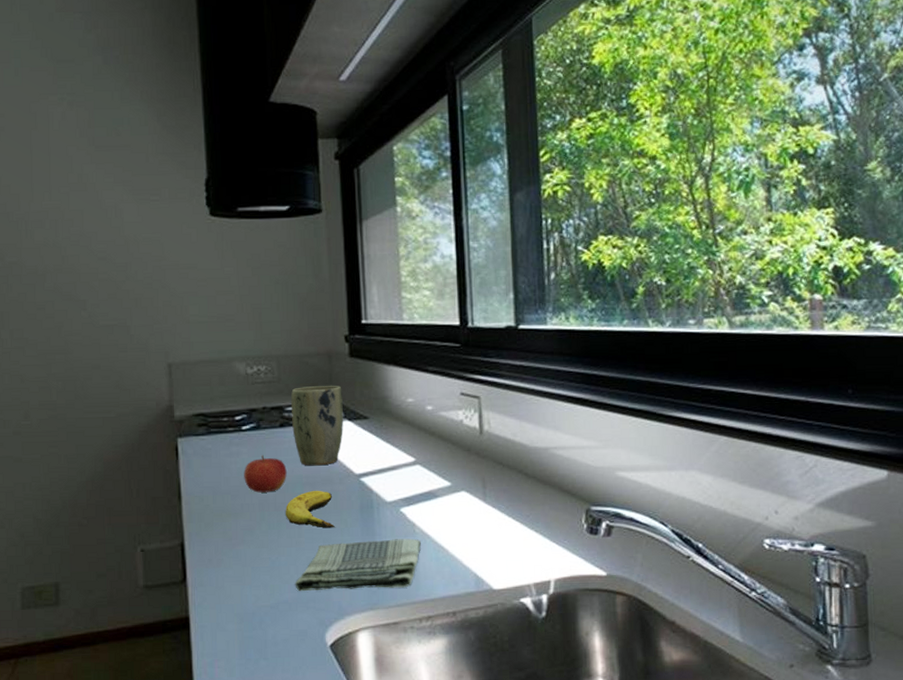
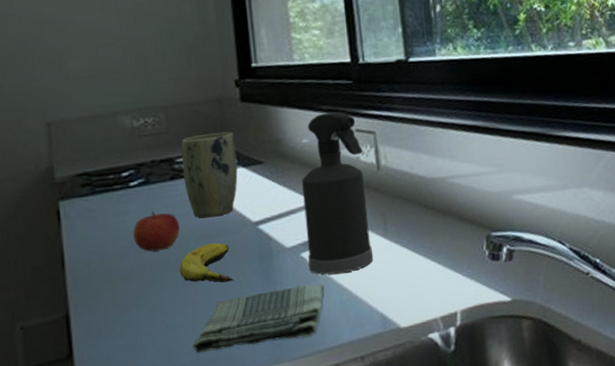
spray bottle: none [405,373,470,532] -> present [302,111,373,275]

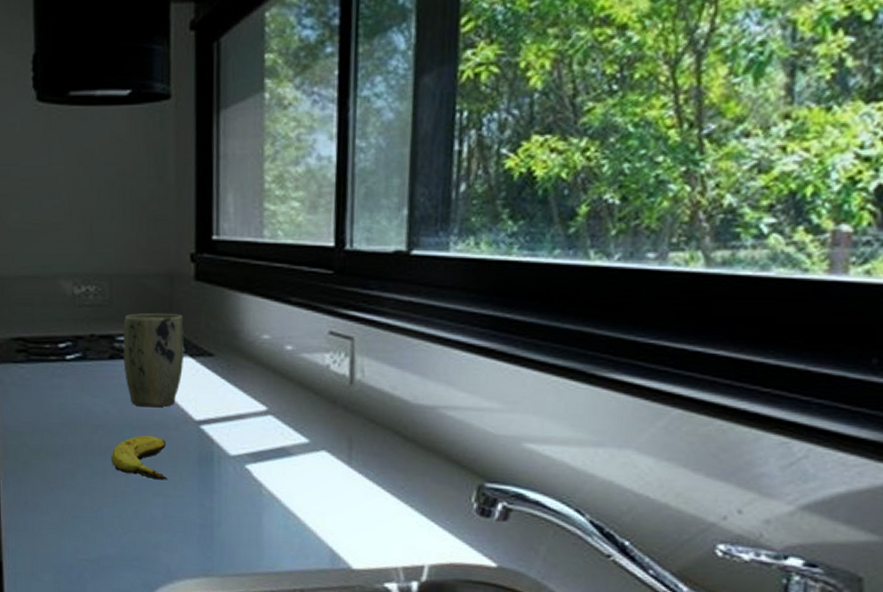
fruit: present [133,211,180,252] -> none [66,390,115,434]
dish towel: present [192,283,325,354] -> none [118,497,269,556]
spray bottle: present [302,111,373,275] -> none [253,306,335,496]

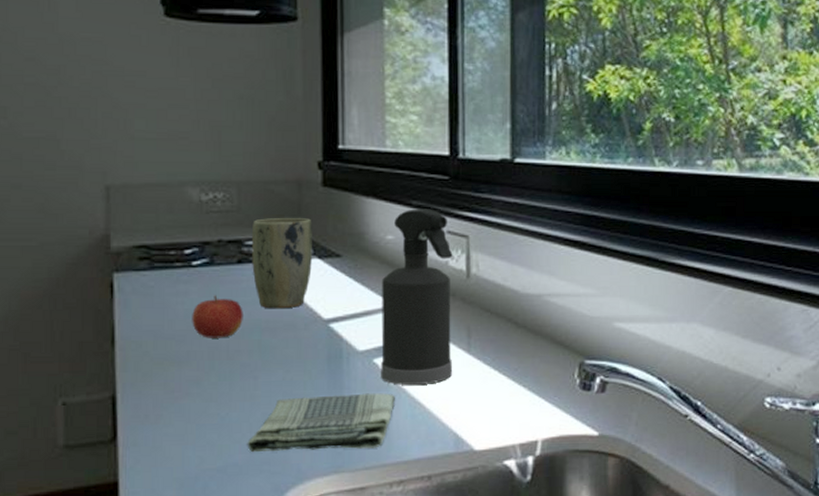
fruit: none [66,390,115,434] -> present [192,295,243,338]
banana: present [112,435,169,481] -> none [240,336,298,380]
dish towel: none [118,497,269,556] -> present [247,393,396,453]
spray bottle: none [253,306,335,496] -> present [381,208,453,386]

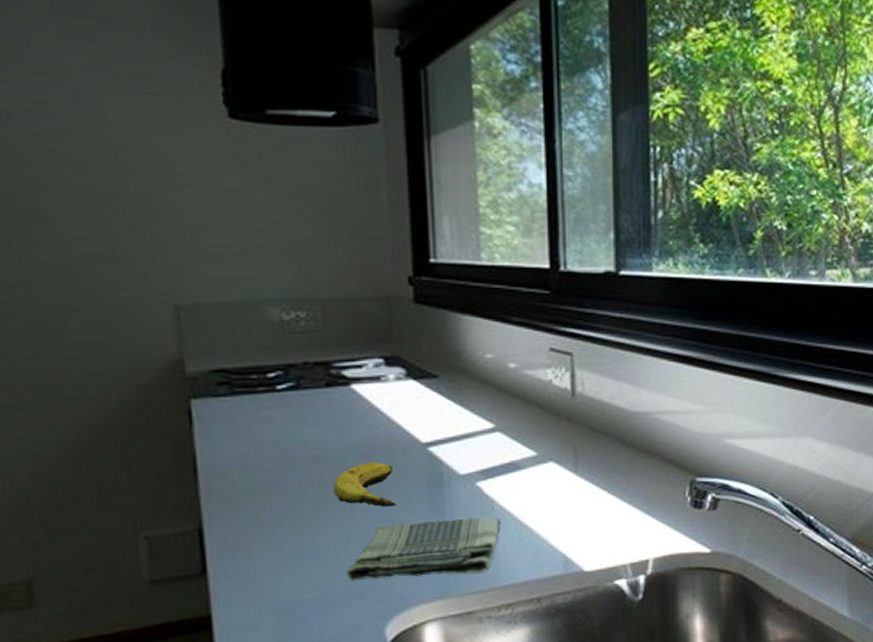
fruit: present [192,295,243,338] -> none [280,420,336,466]
banana: none [240,336,298,380] -> present [334,462,398,507]
plant pot: present [251,217,312,309] -> none [339,336,407,434]
spray bottle: present [381,208,453,386] -> none [482,325,559,509]

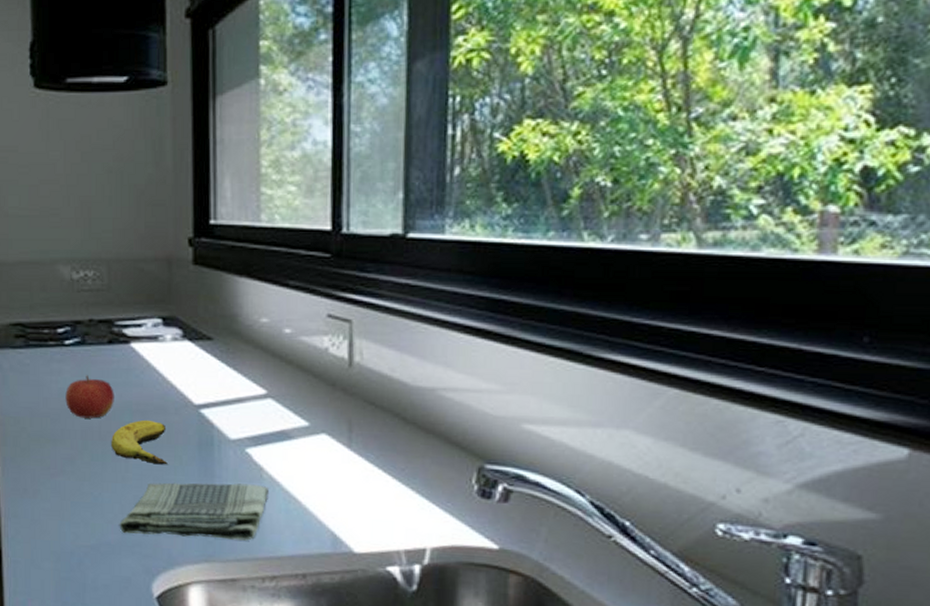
fruit: none [280,420,336,466] -> present [65,375,114,419]

